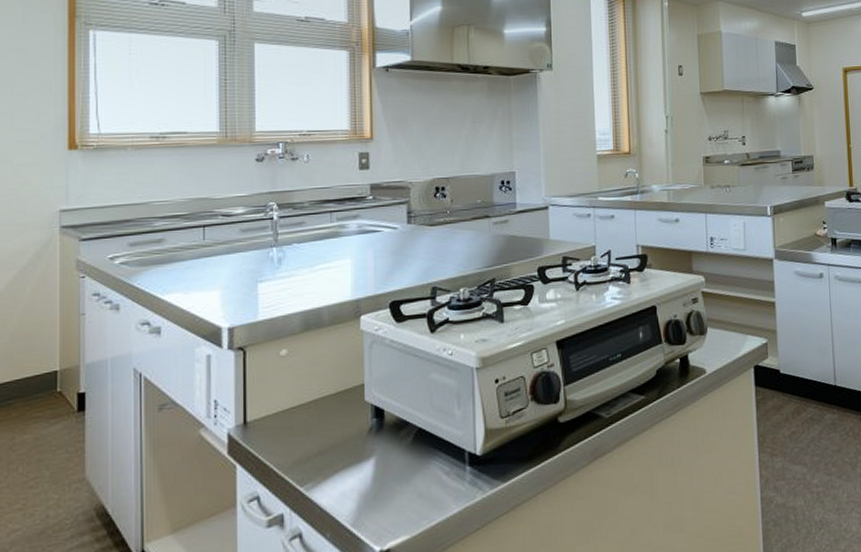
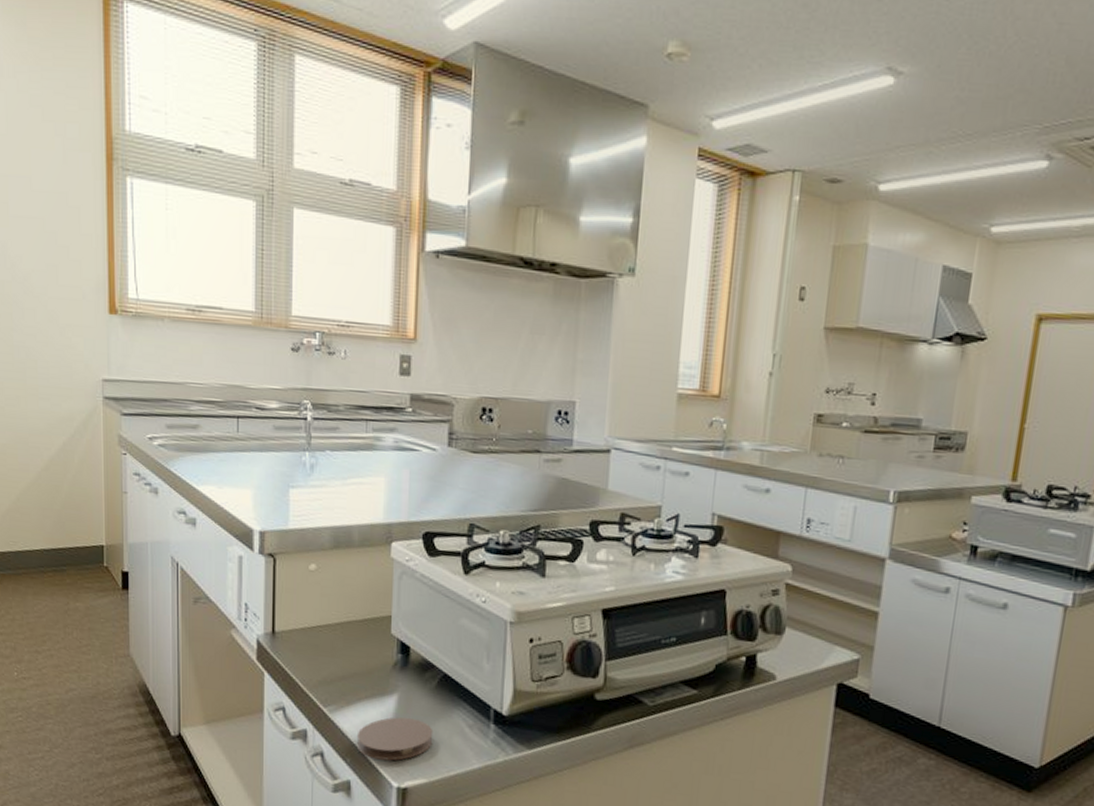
coaster: none [335,478,413,528] -> present [356,717,434,761]

